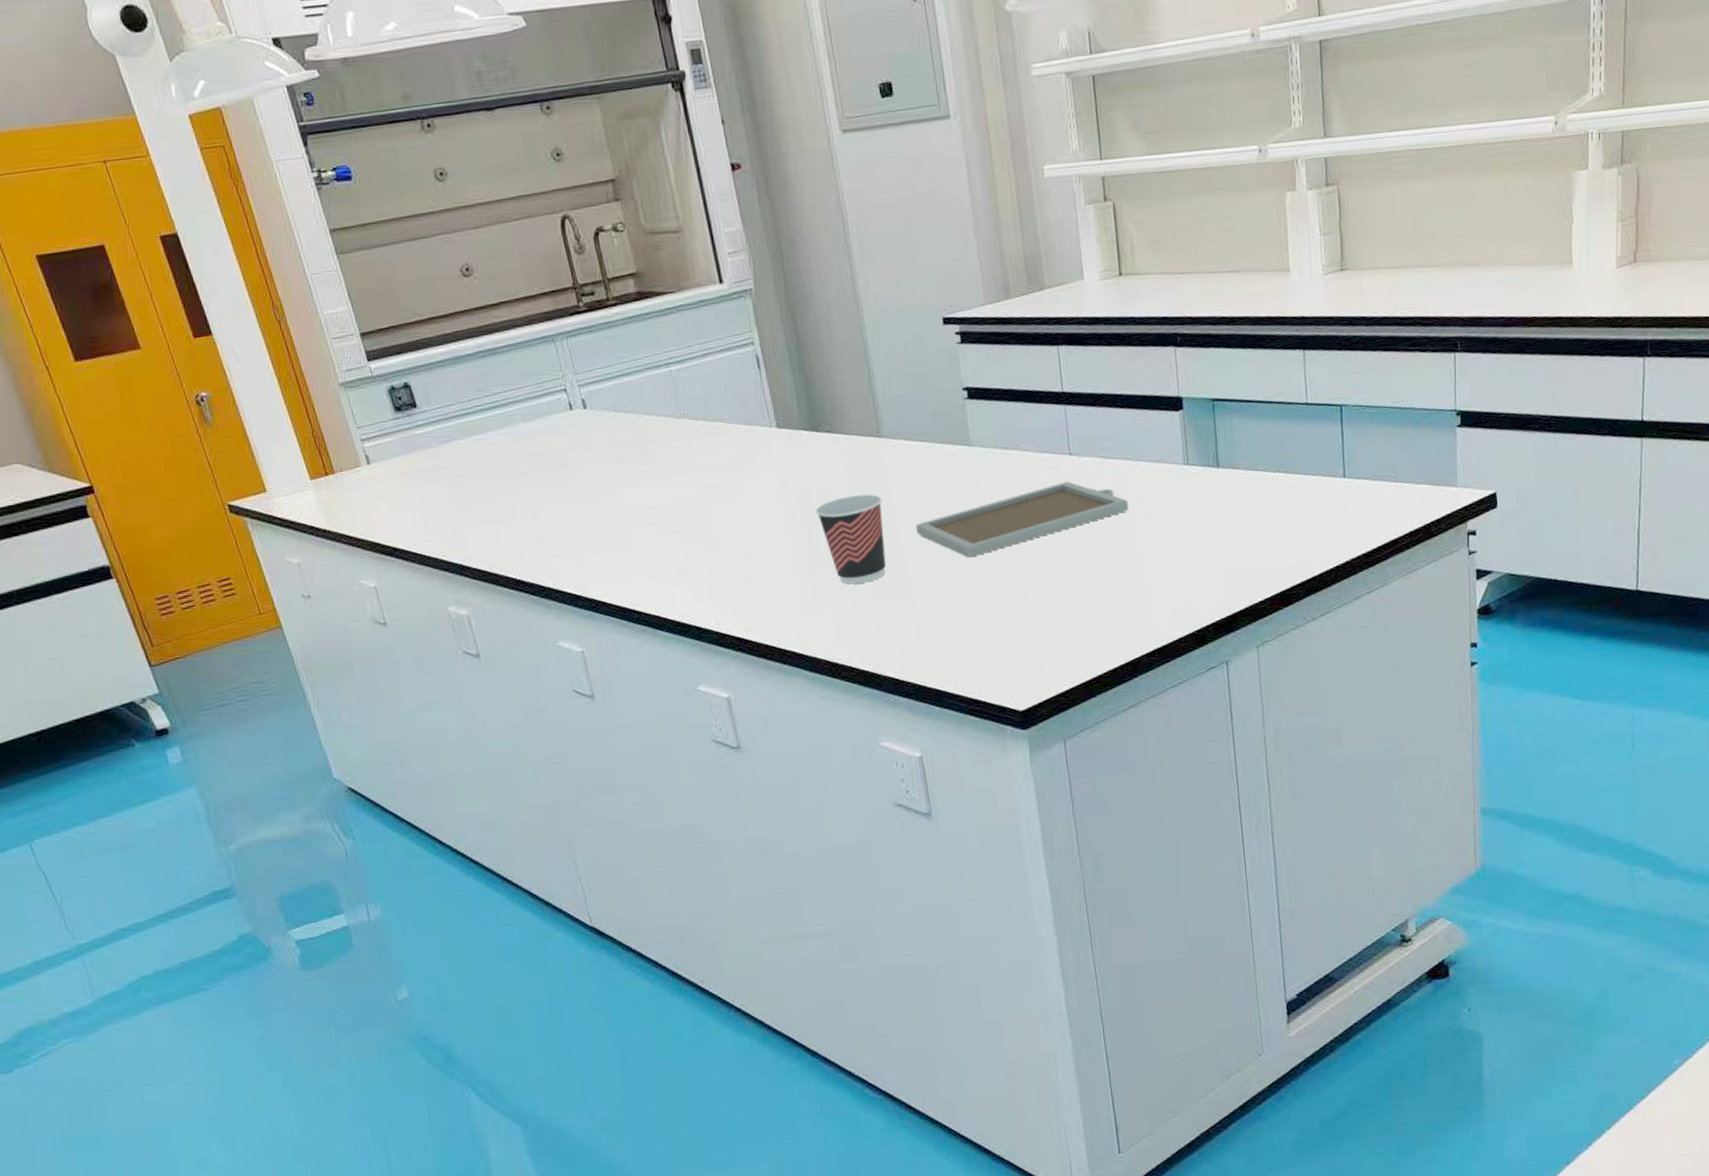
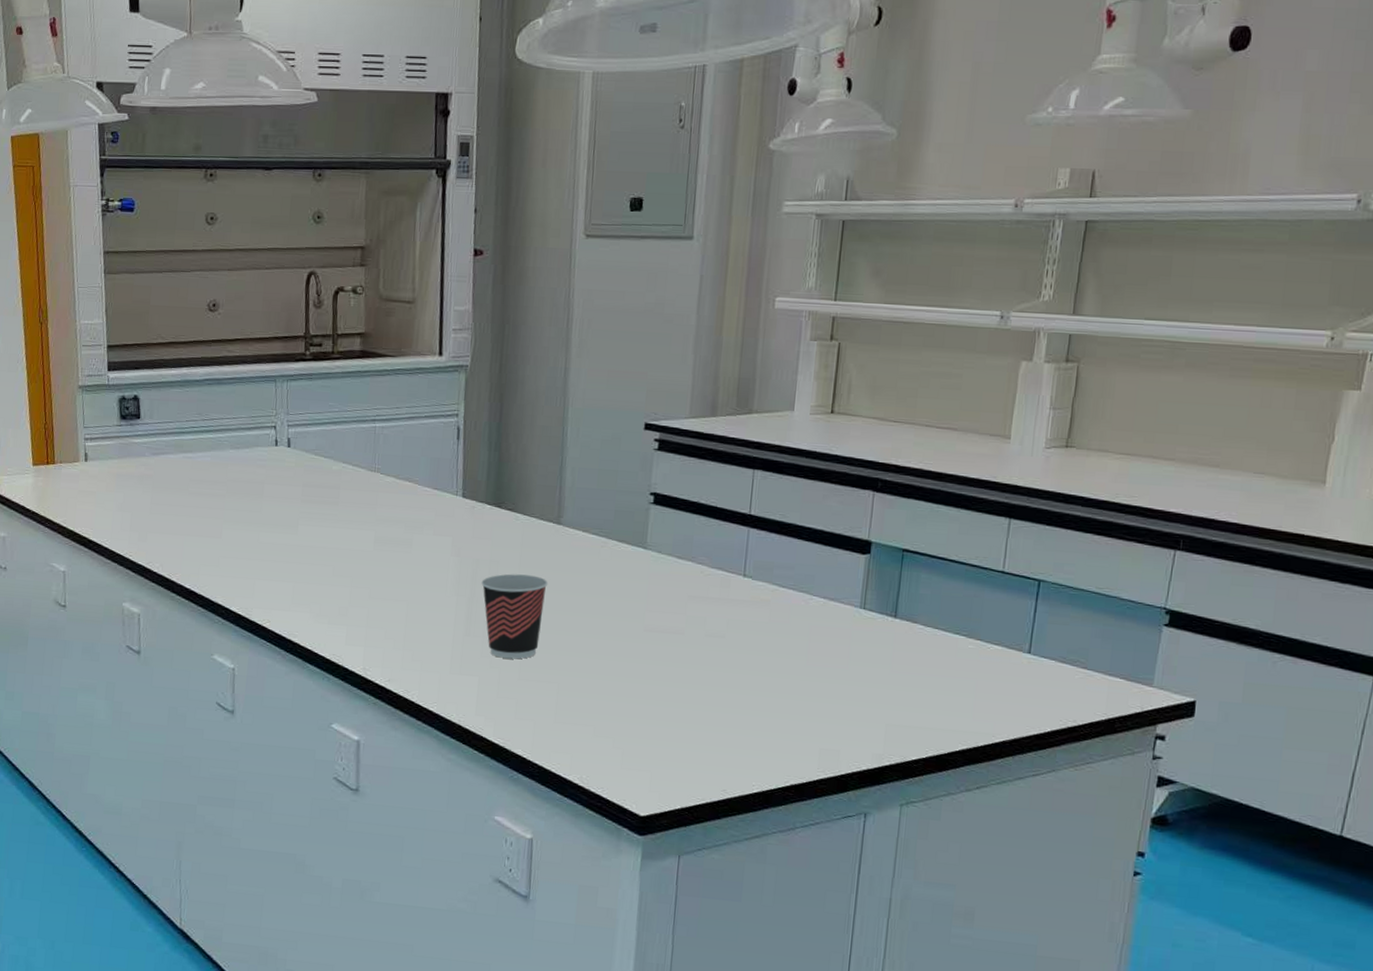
clipboard: present [916,481,1129,558] -> none [575,601,795,656]

